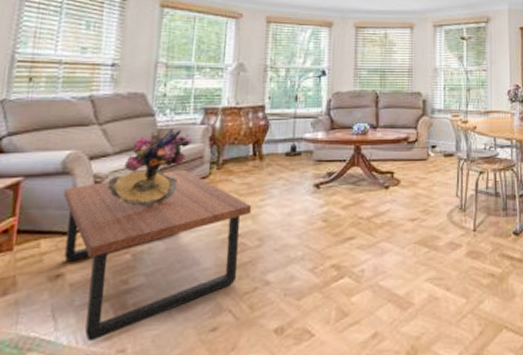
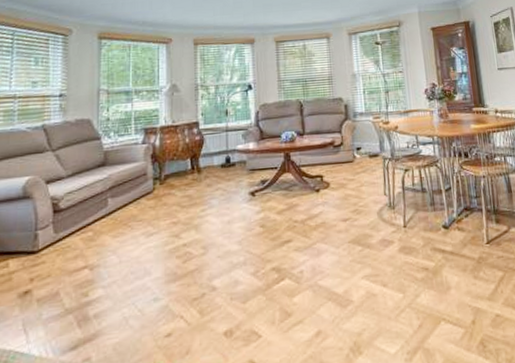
coffee table: present [63,169,252,342] -> none [26,186,194,352]
bouquet: present [107,128,192,208] -> none [63,149,135,225]

